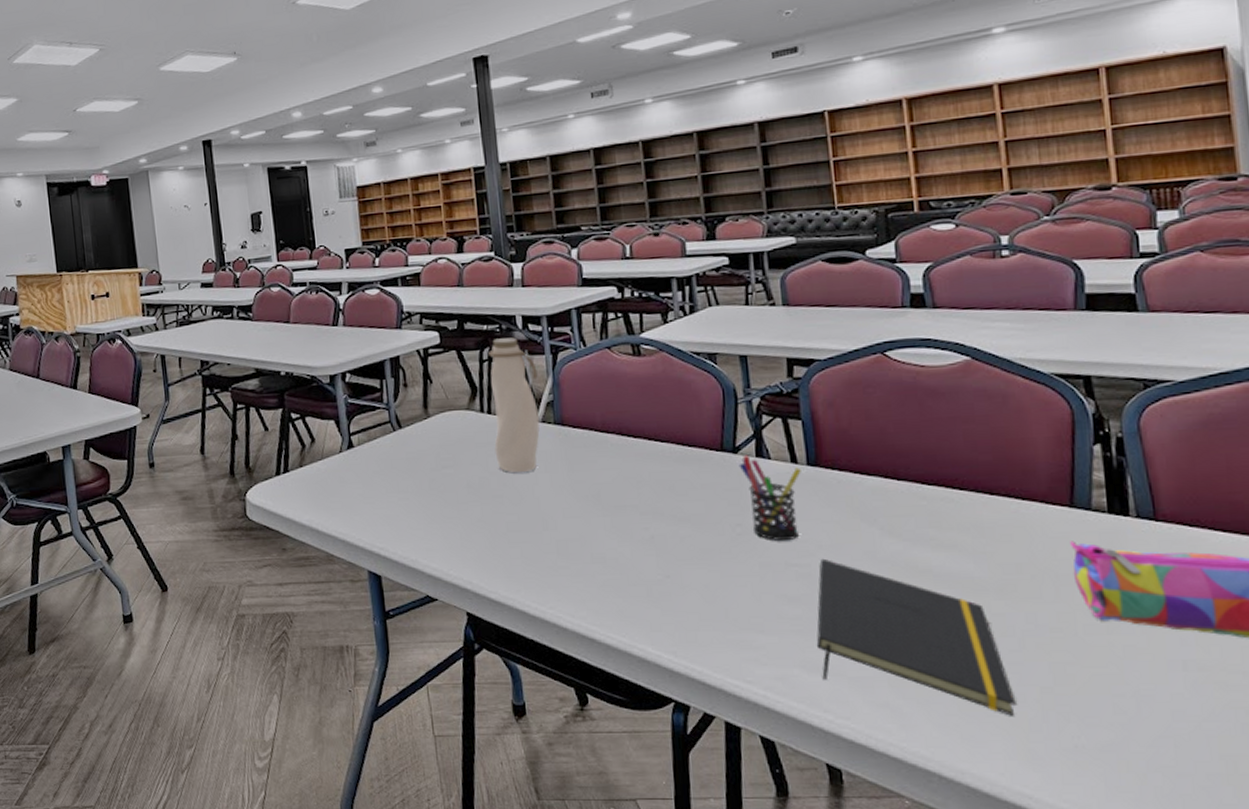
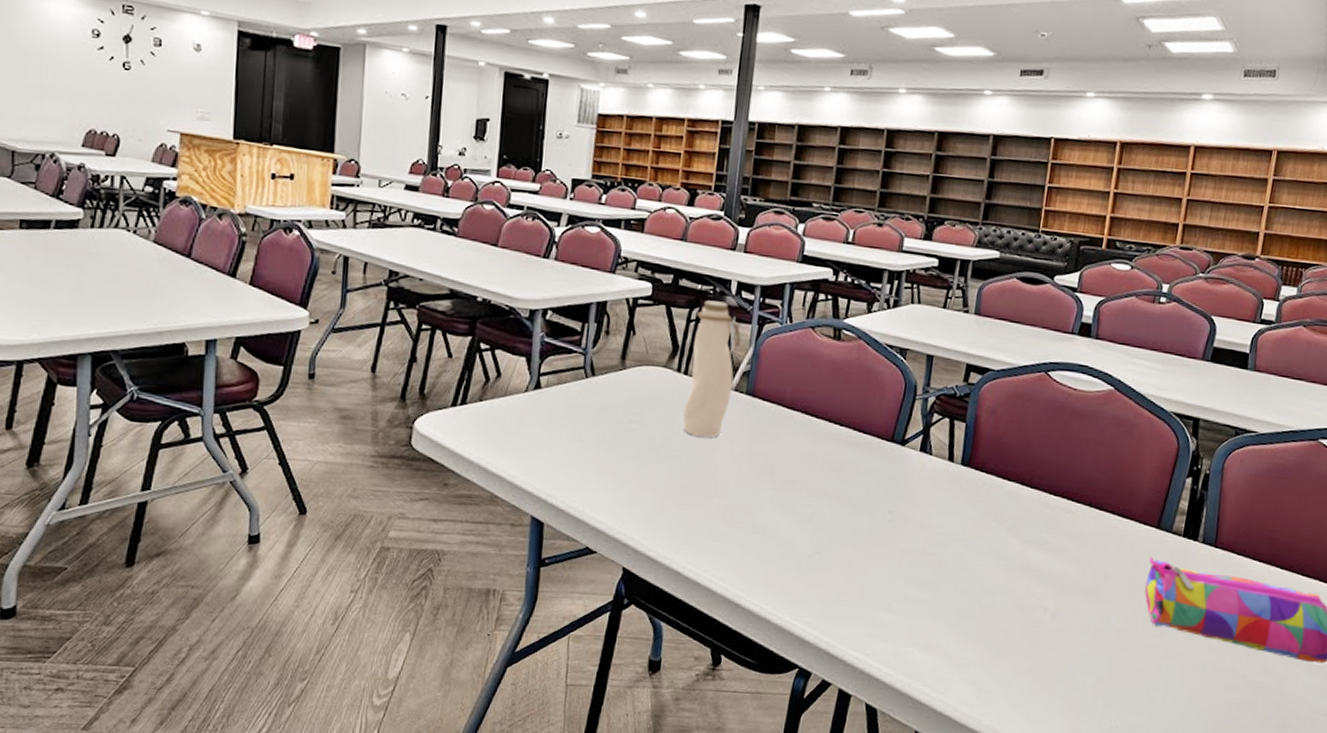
pen holder: present [738,455,801,540] -> none [901,448,955,531]
notepad: present [816,558,1016,716] -> none [929,550,1077,700]

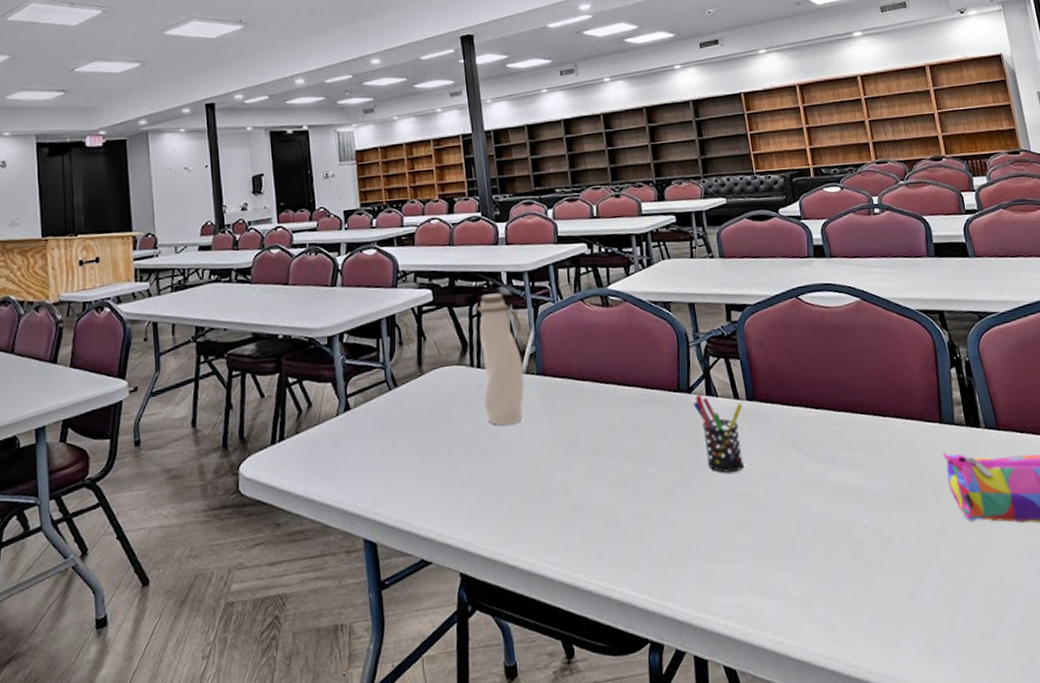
pen holder: none [901,448,955,531] -> present [693,394,744,473]

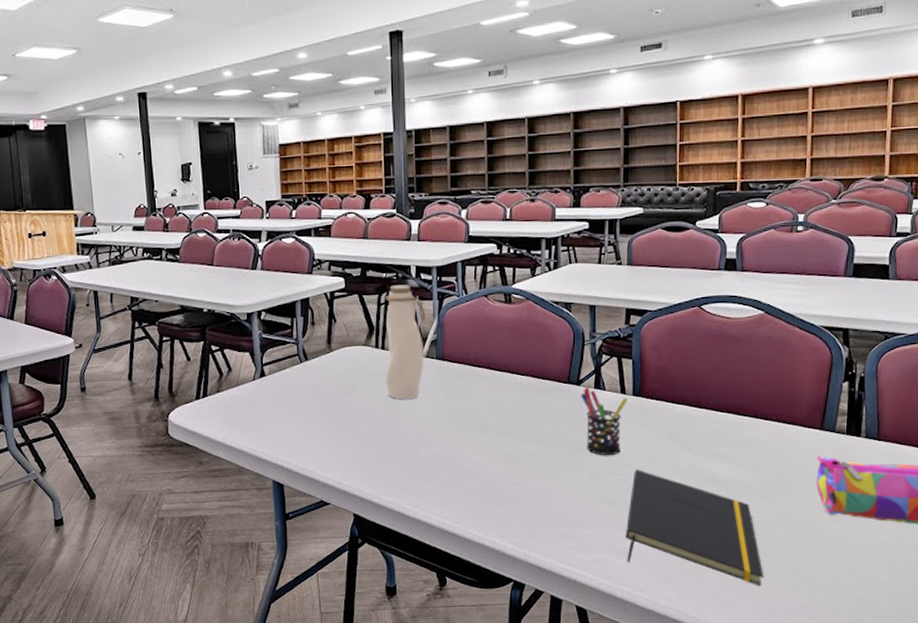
notepad: none [761,486,919,617] -> present [625,469,764,586]

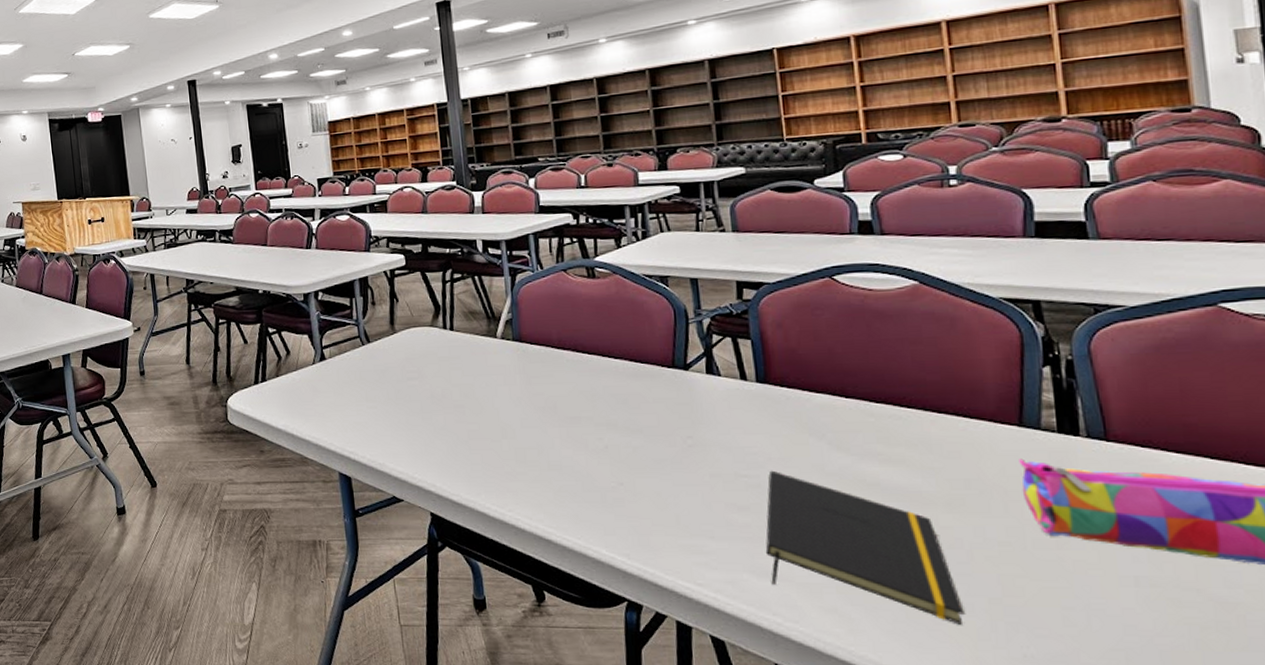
water bottle: present [385,285,426,400] -> none [451,260,499,386]
pen holder: present [580,386,628,455] -> none [689,371,751,452]

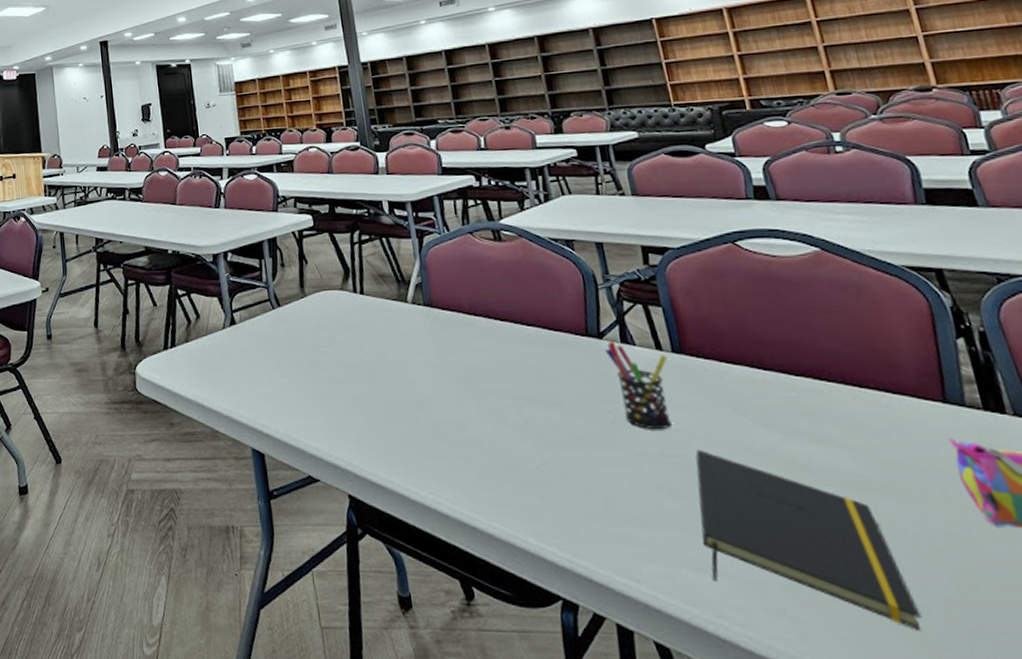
pen holder: none [689,371,751,452] -> present [604,340,672,429]

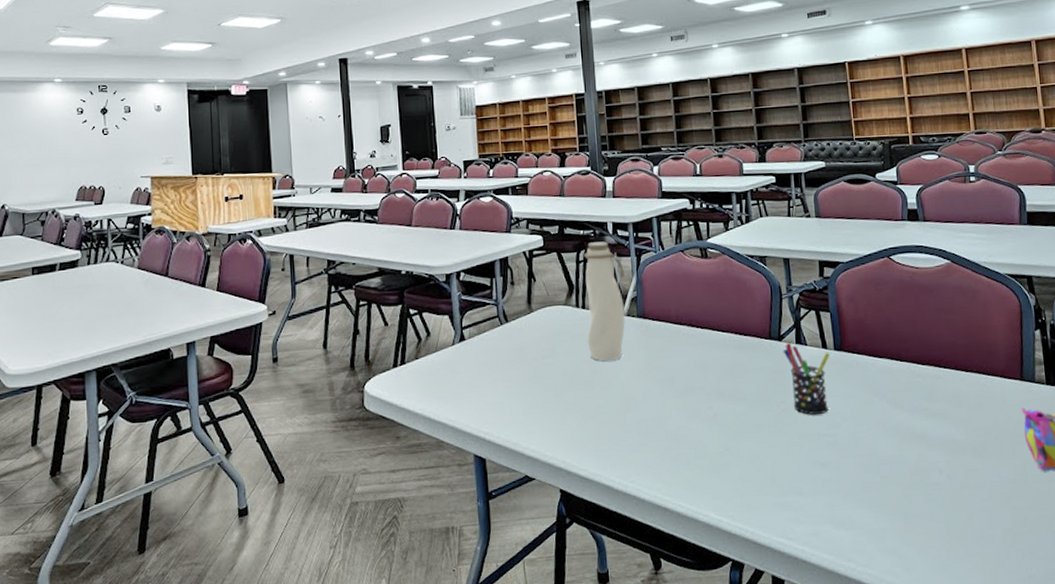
water bottle: none [359,221,411,354] -> present [584,241,625,361]
notepad: present [695,449,921,630] -> none [842,428,988,555]

